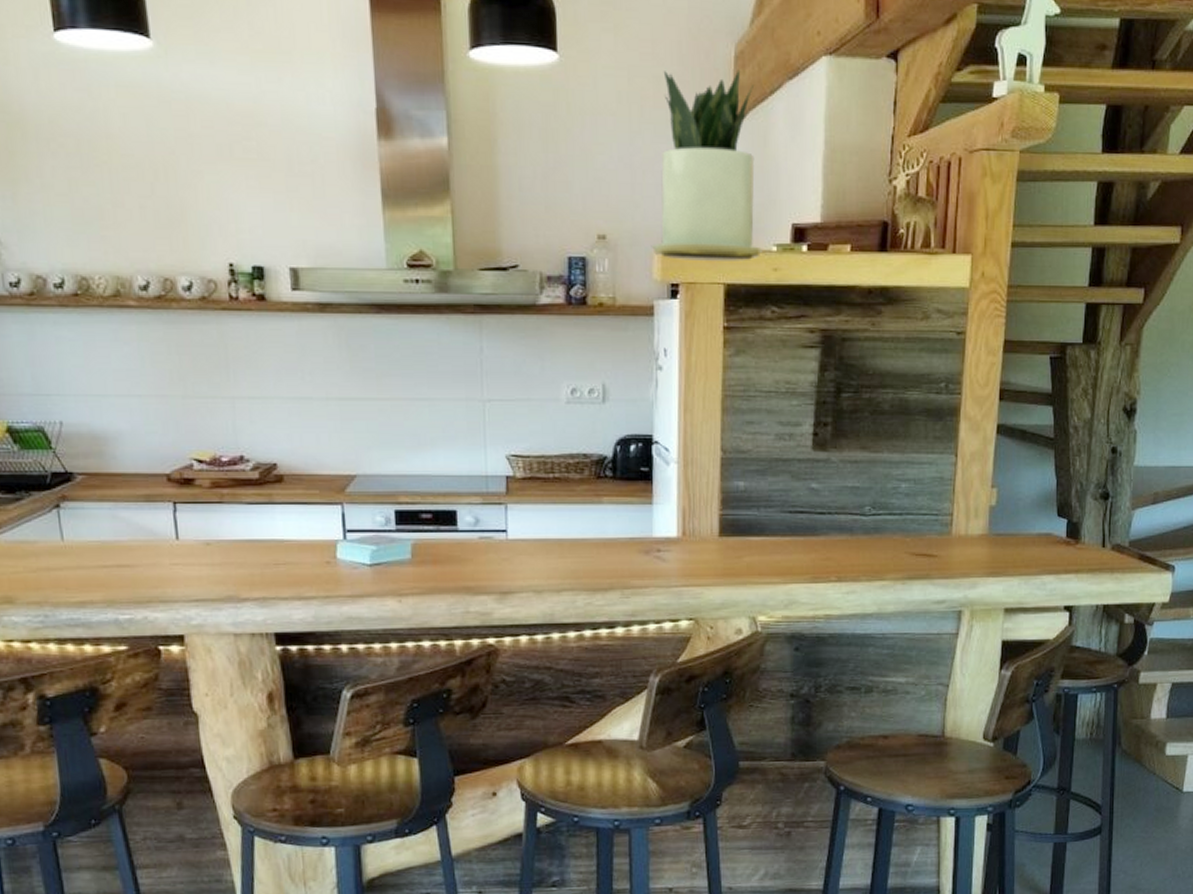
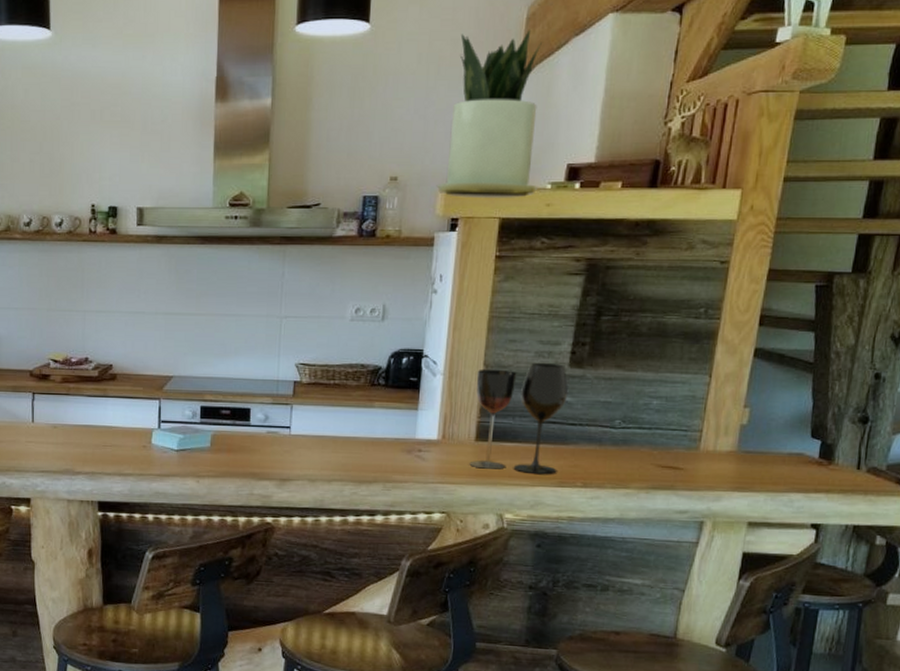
wineglass: none [714,455,758,567] -> present [469,369,517,469]
wineglass: none [762,445,813,569] -> present [513,362,568,474]

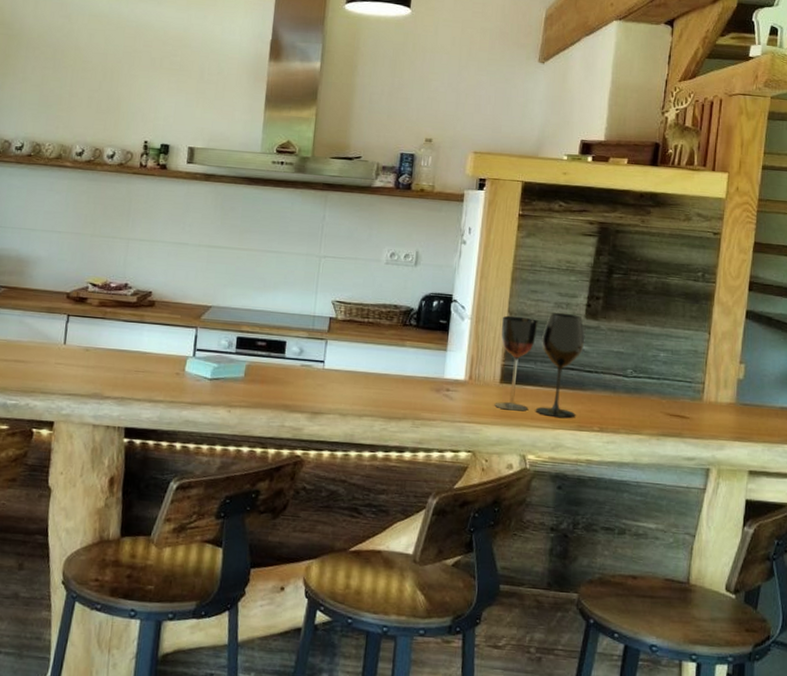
planter: present [436,29,542,198] -> none [466,25,558,166]

